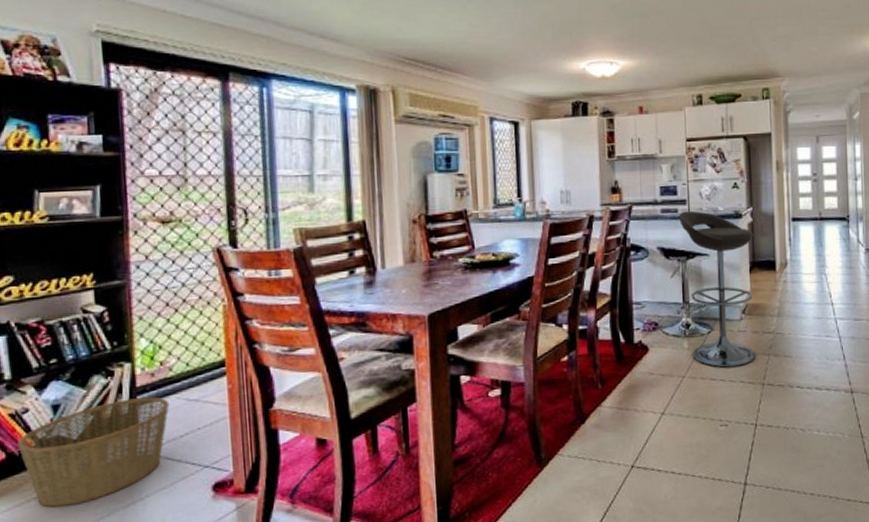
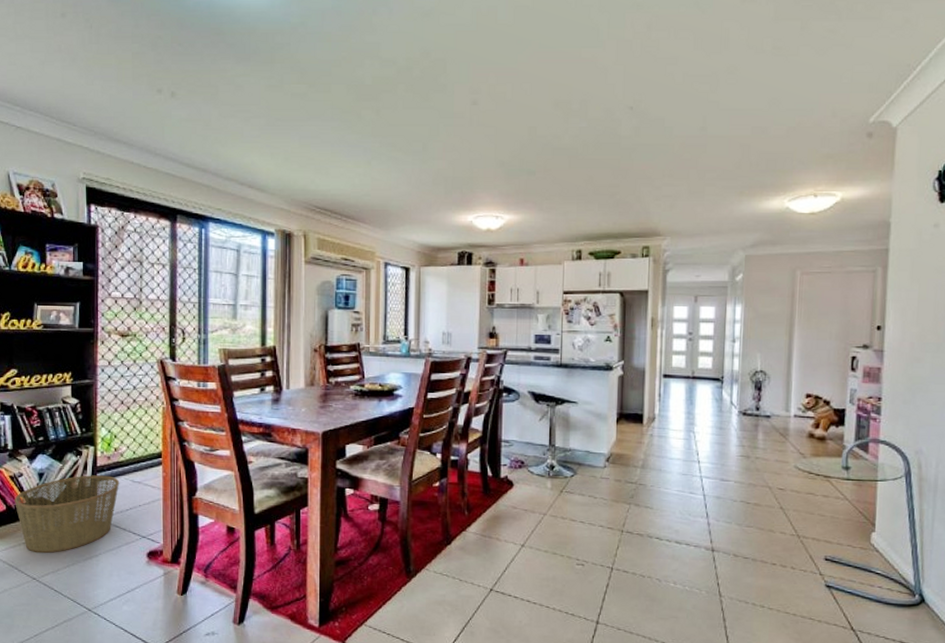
bar stool: present [679,210,755,368] -> none [551,359,623,511]

